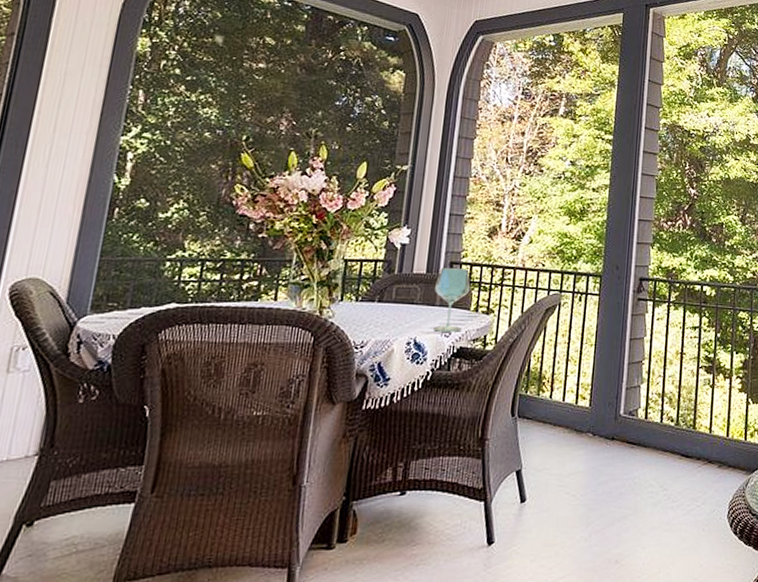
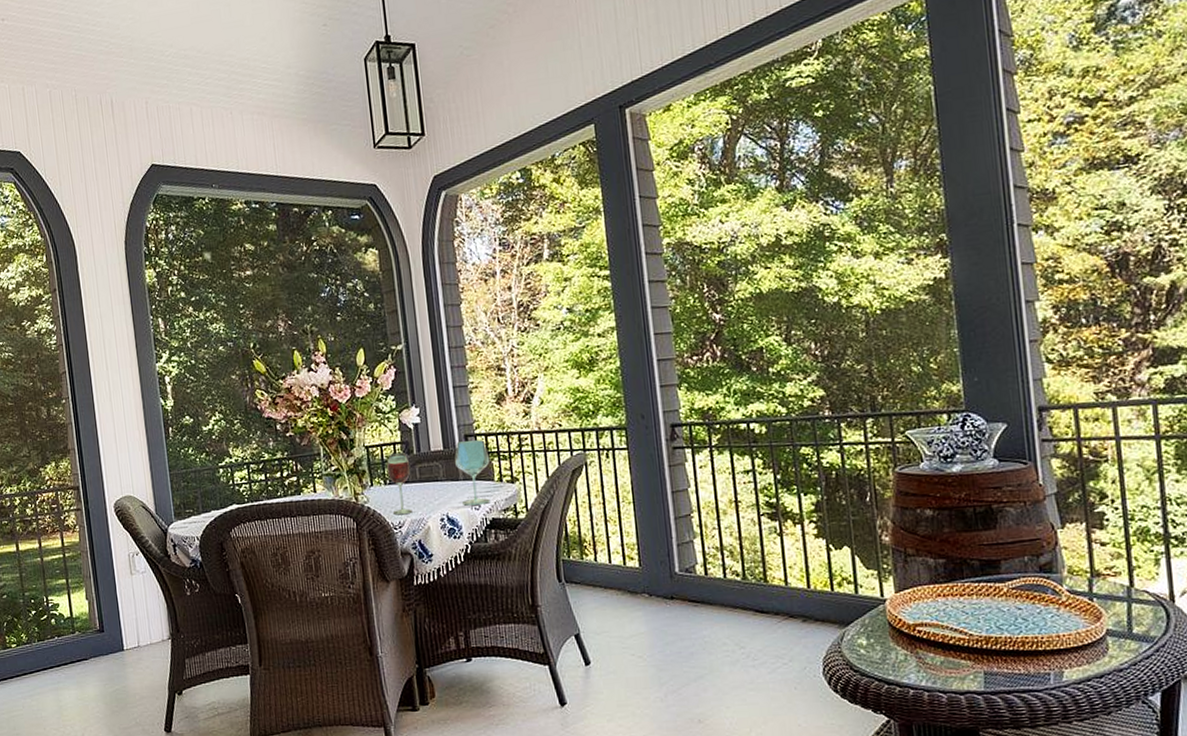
wineglass: none [358,271,388,335] -> present [387,453,413,515]

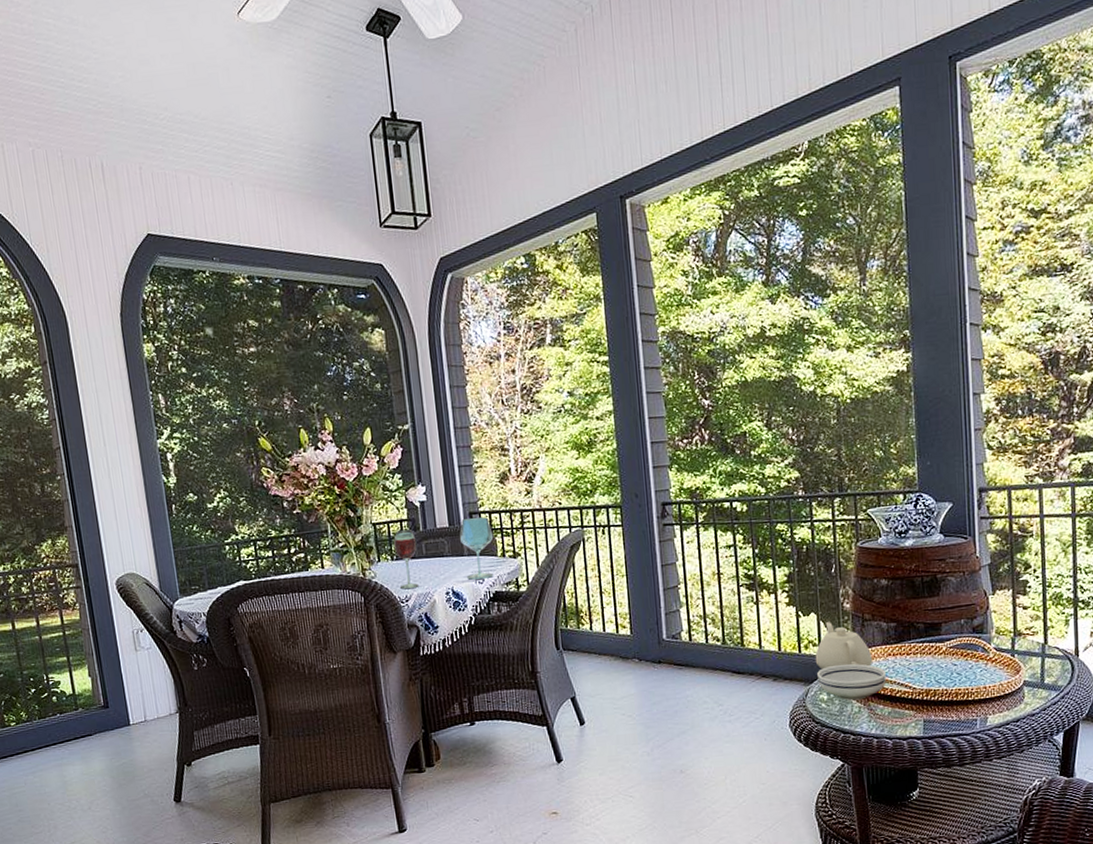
teapot: none [850,555,920,611] -> present [815,621,873,670]
bowl: none [853,604,937,647] -> present [817,663,886,701]

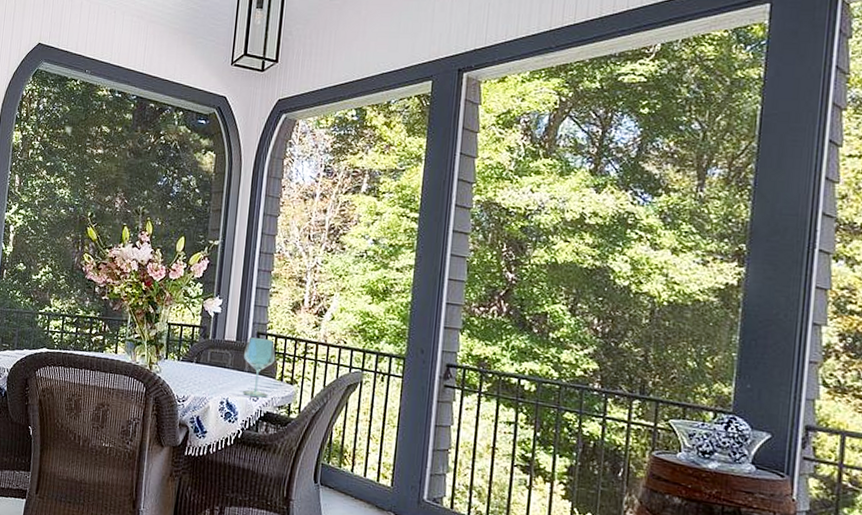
wineglass: present [394,530,419,589] -> none [180,334,204,391]

